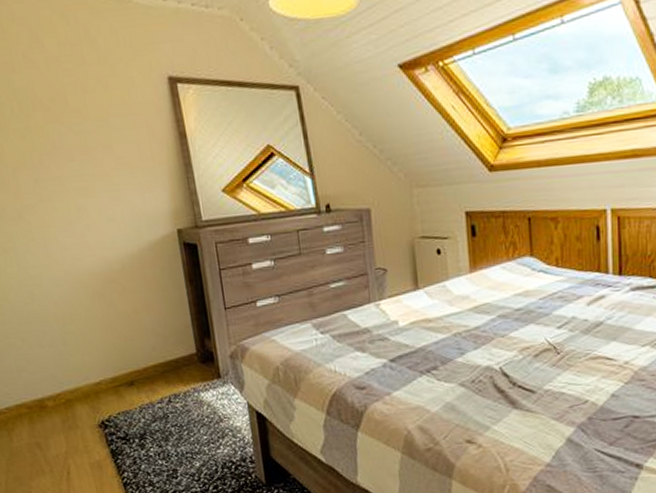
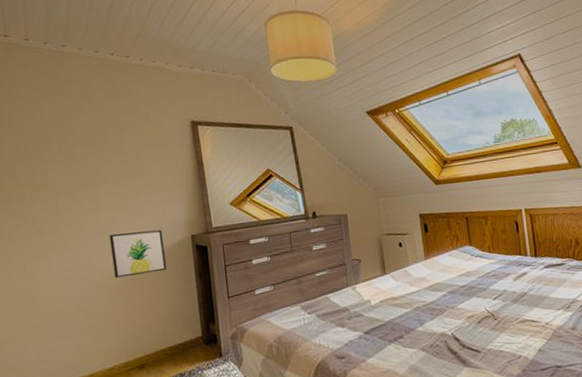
wall art: none [80,221,151,279] -> present [108,229,166,278]

